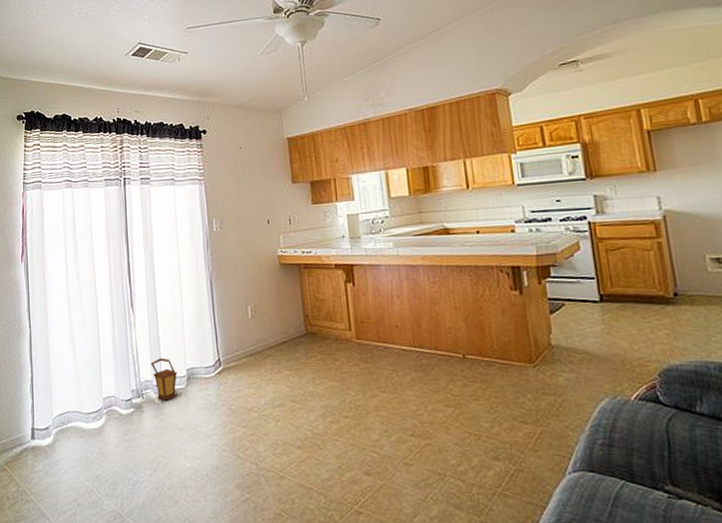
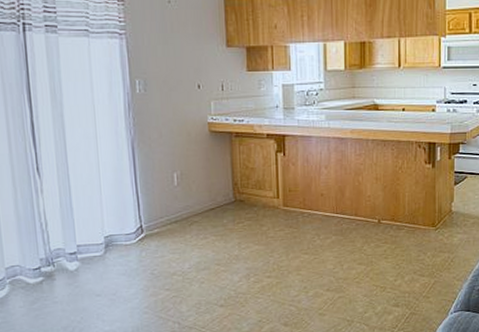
lantern: present [150,358,177,401] -> none [62,225,94,269]

